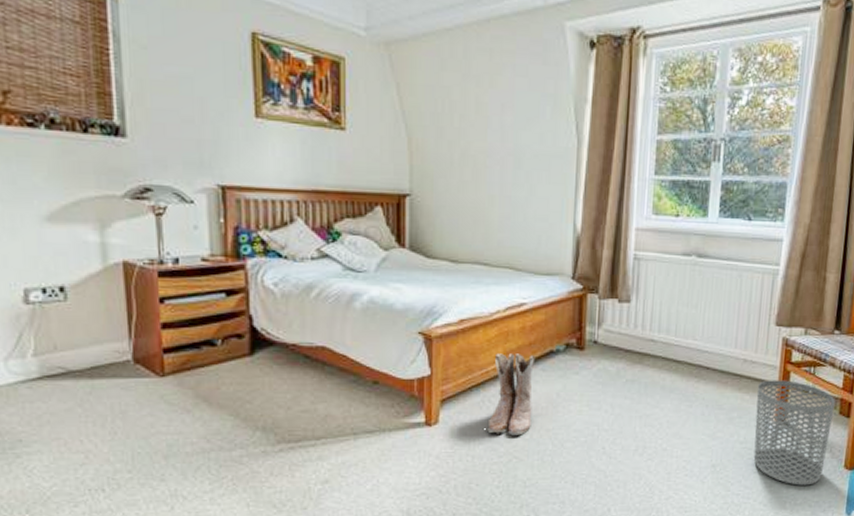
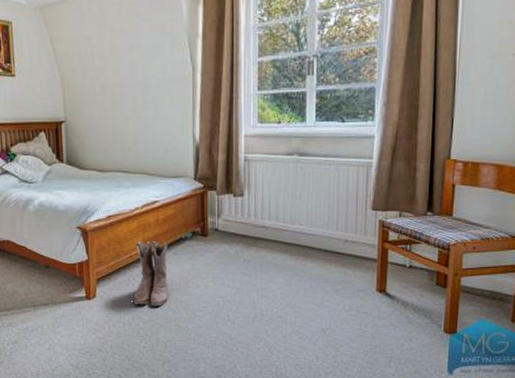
waste bin: present [753,380,835,486] -> none [358,256,432,347]

